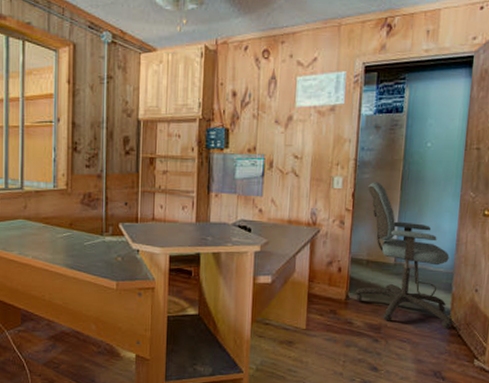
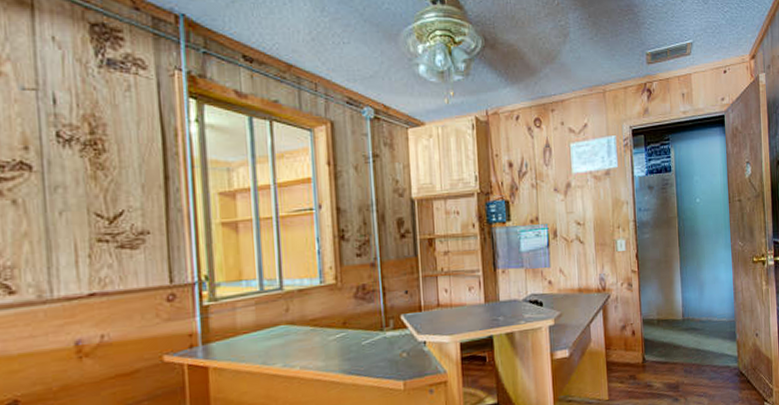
office chair: present [355,182,453,329] -> none [649,240,742,378]

